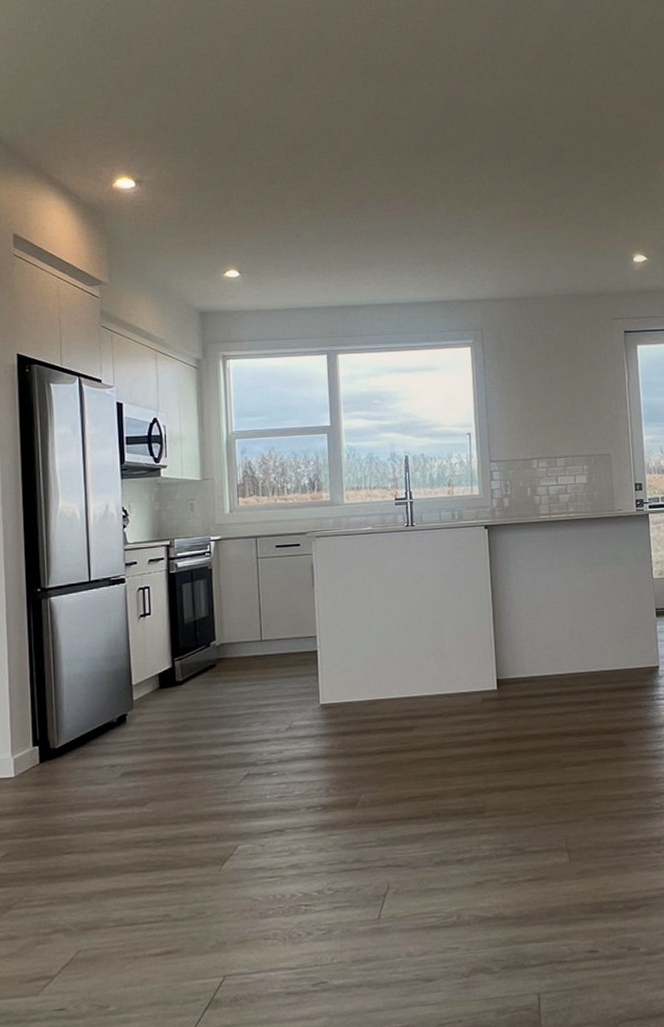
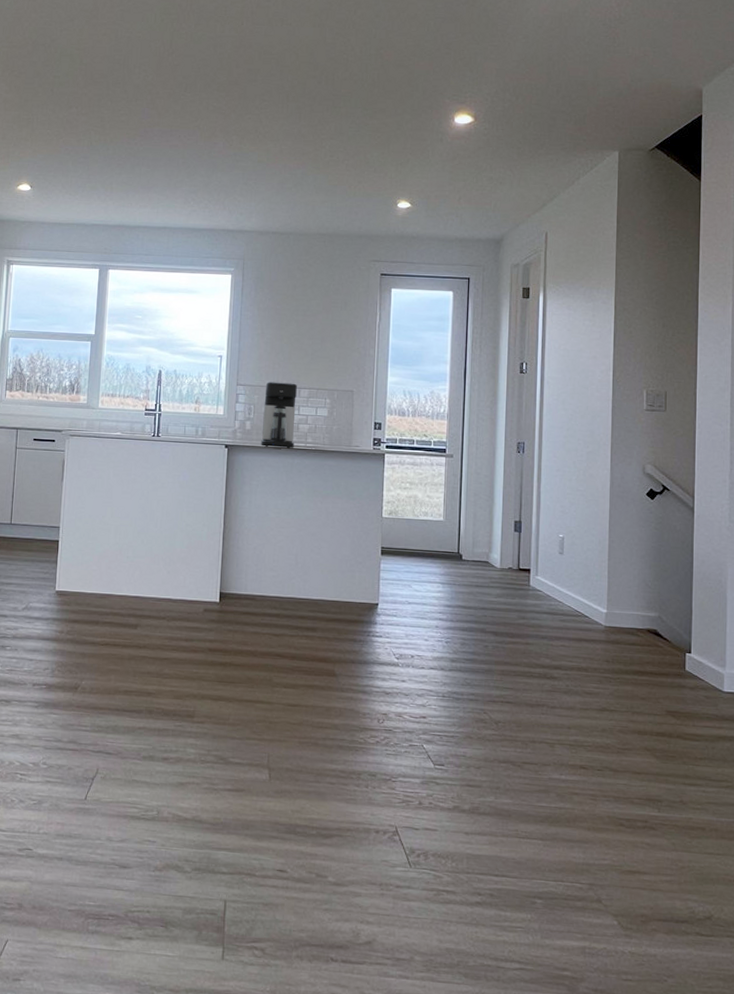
coffee maker: none [520,453,556,523] -> present [261,382,297,449]

